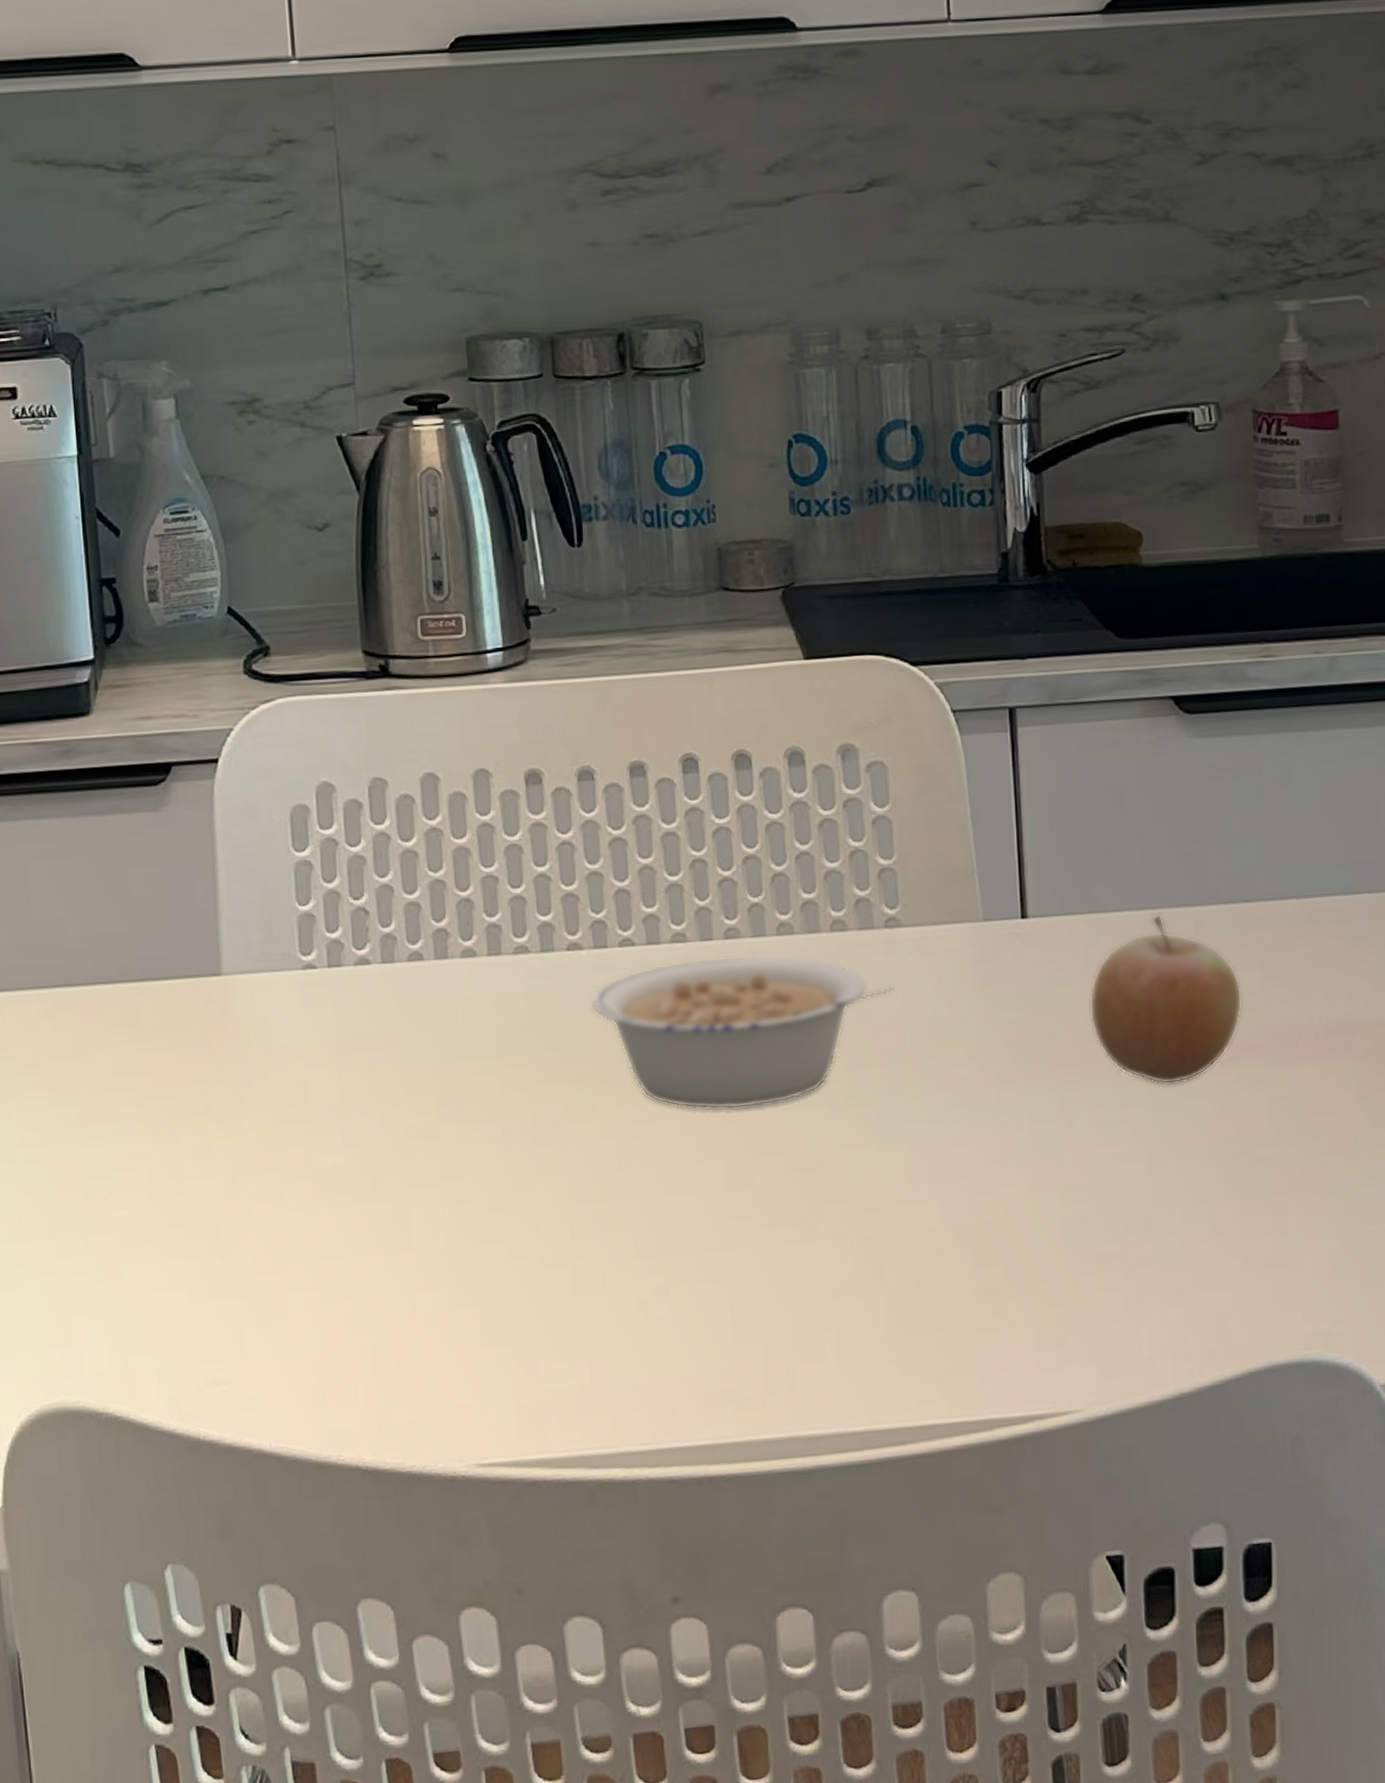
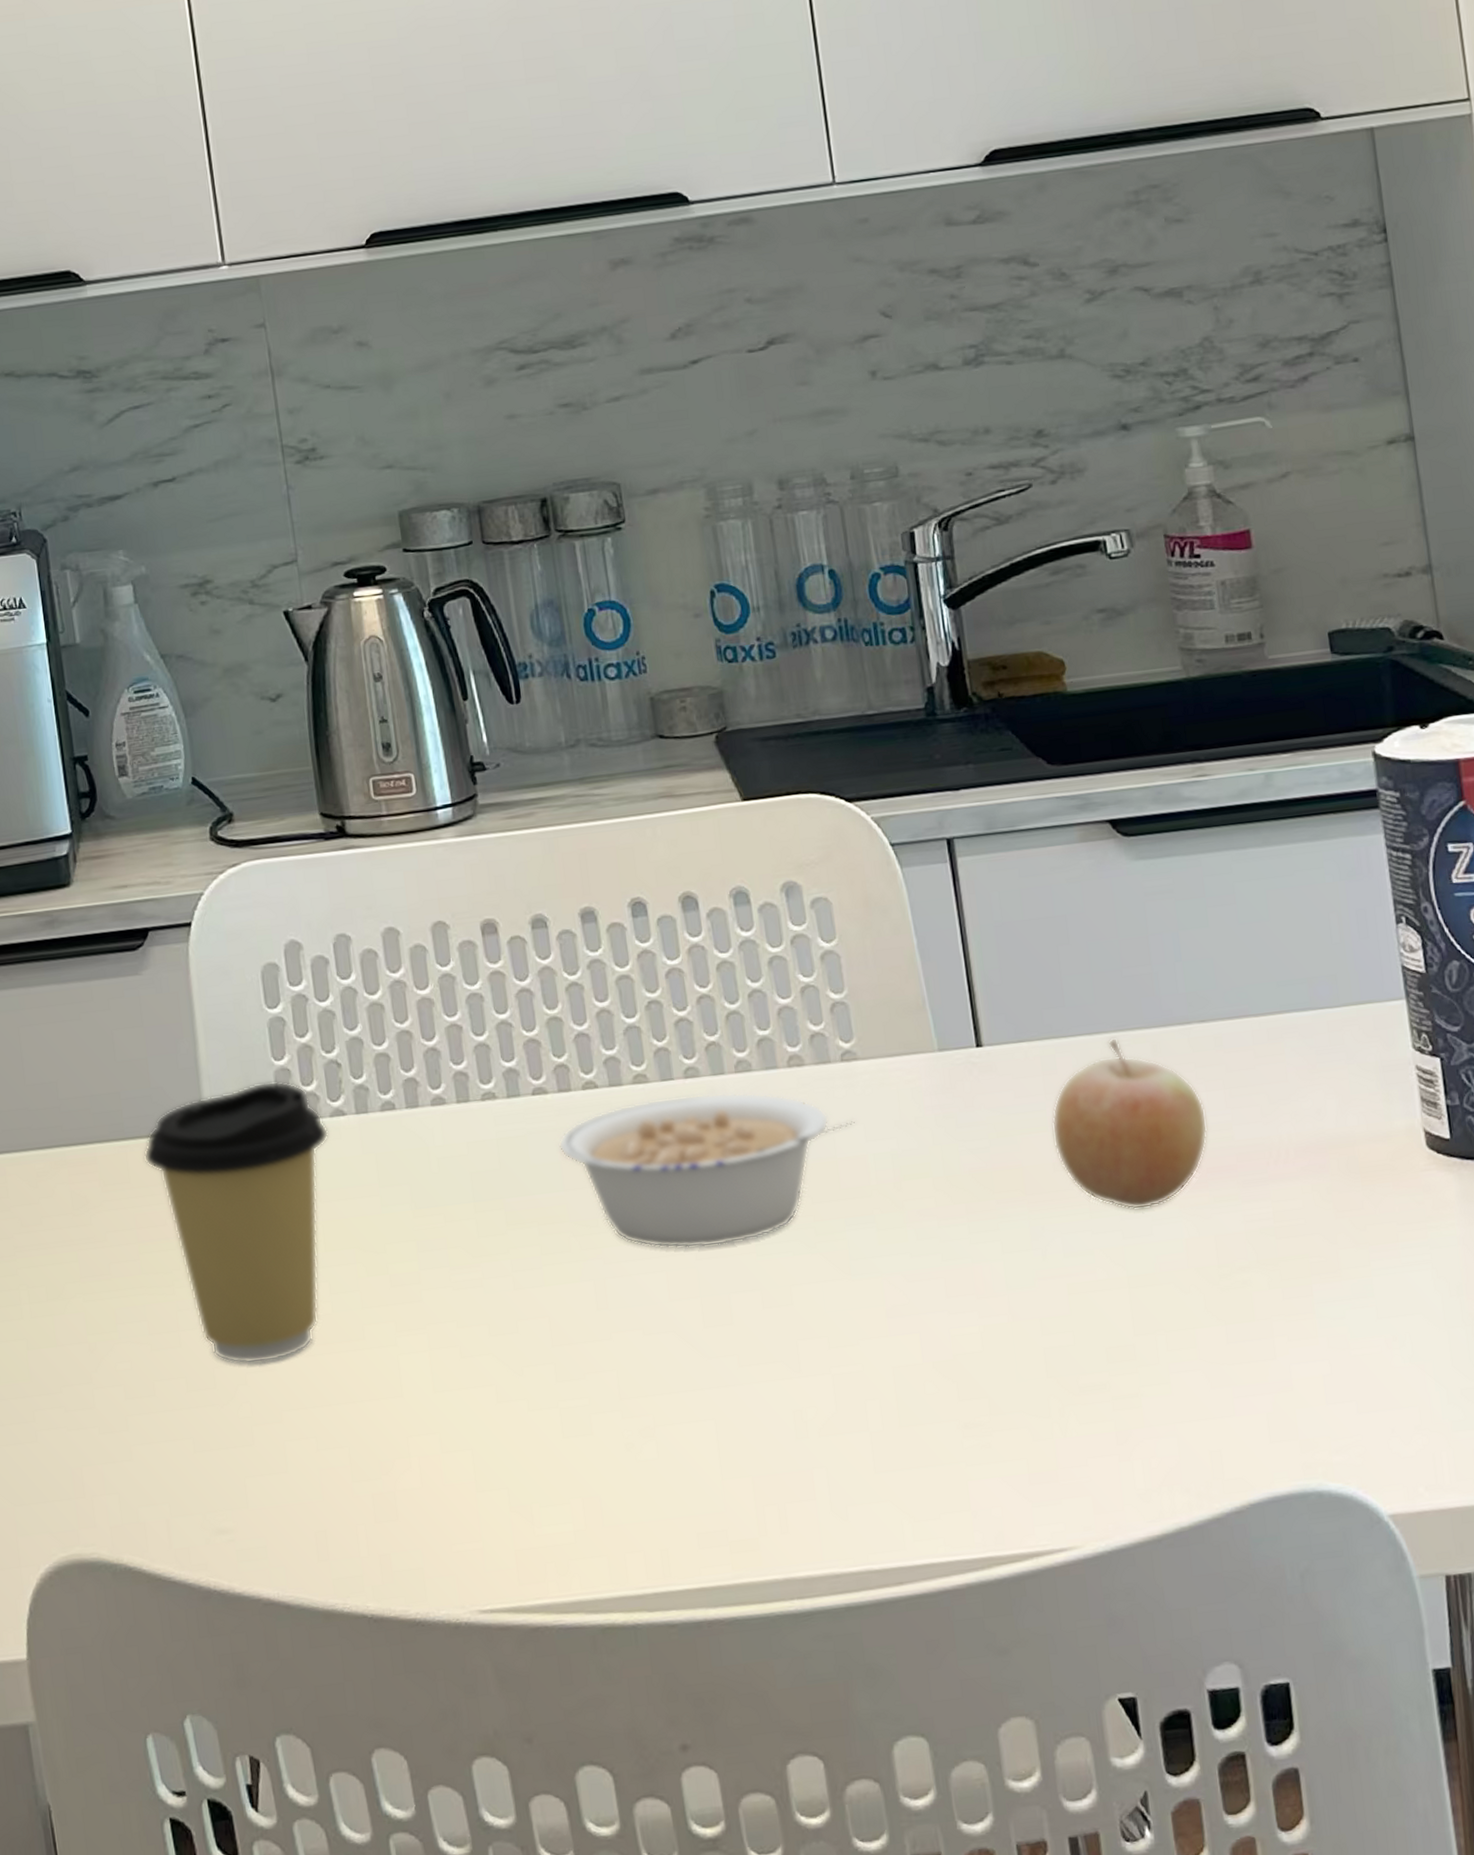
coffee cup: none [153,926,352,1215] -> present [143,1081,329,1364]

